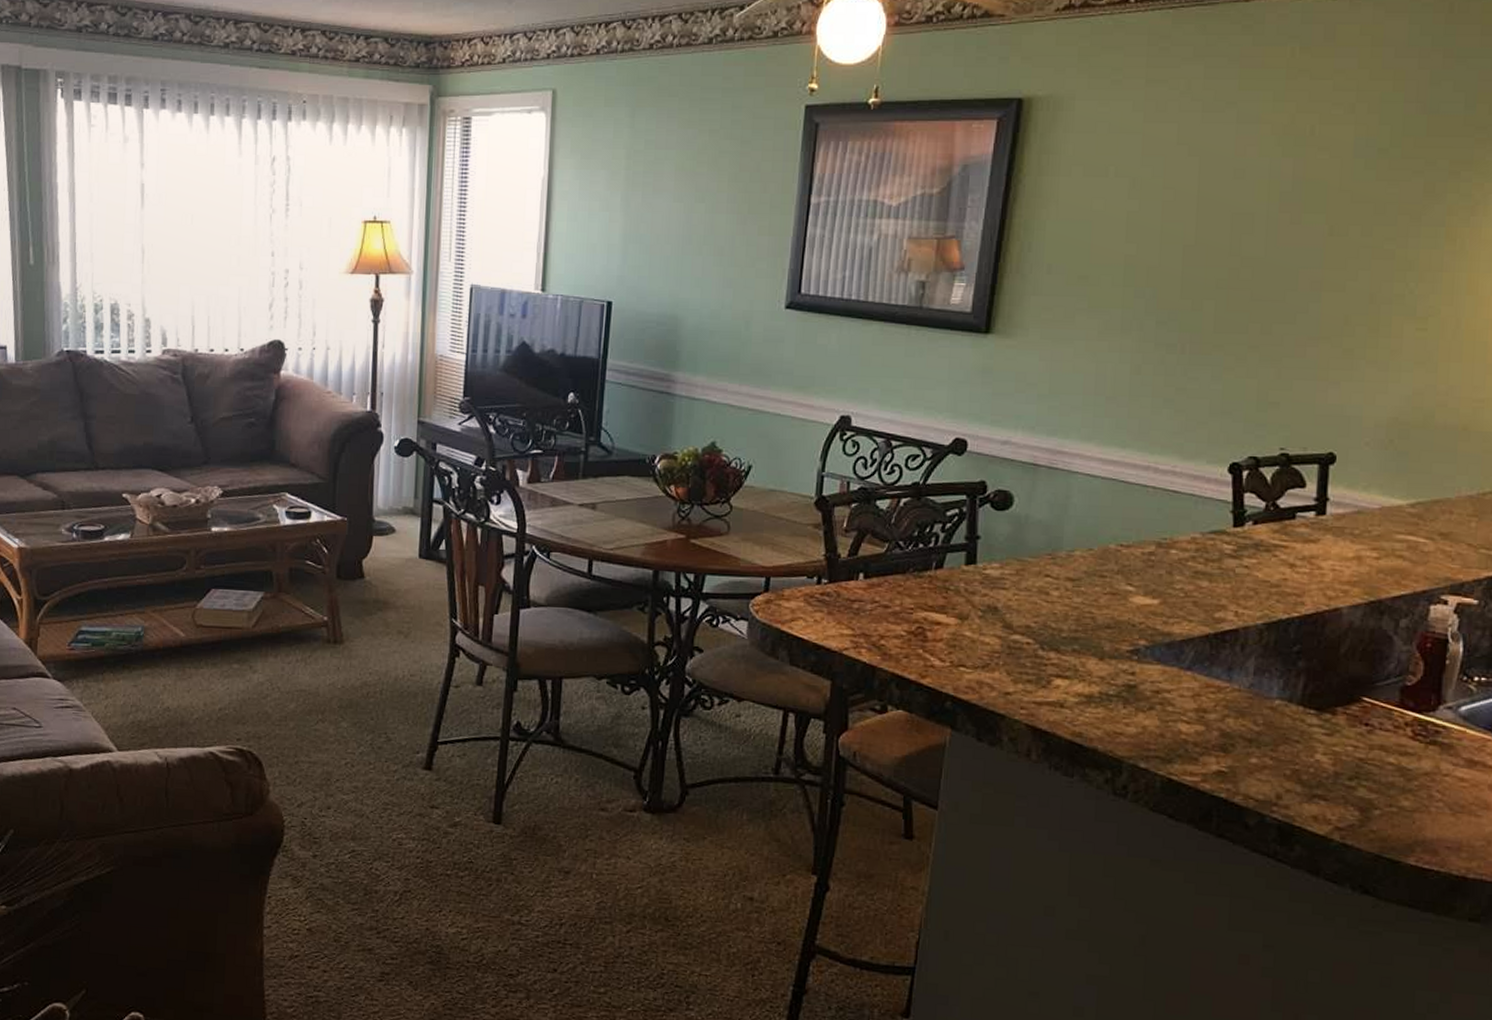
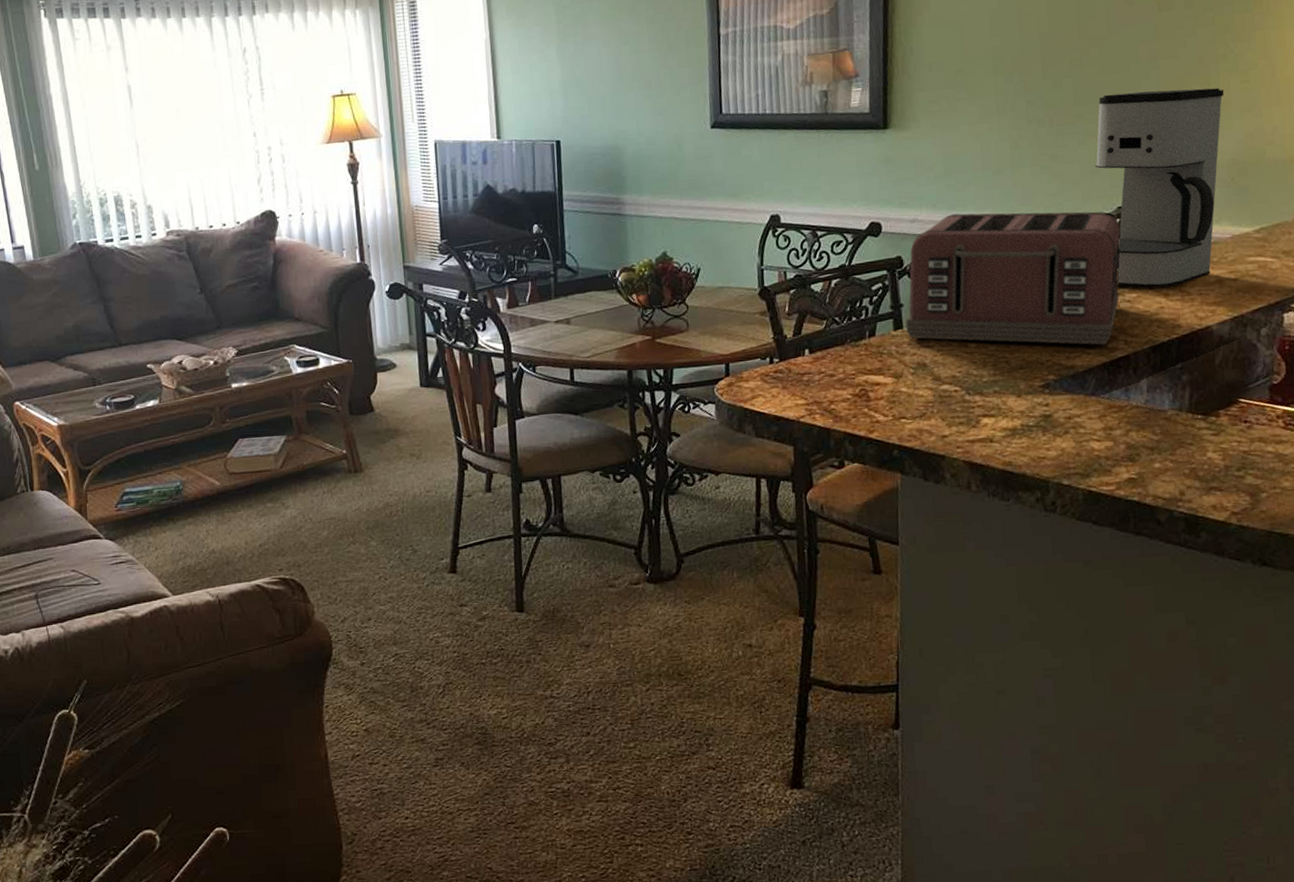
toaster: none [980,441,1249,614] -> present [905,211,1122,345]
coffee maker: none [1228,325,1396,557] -> present [1095,88,1225,288]

